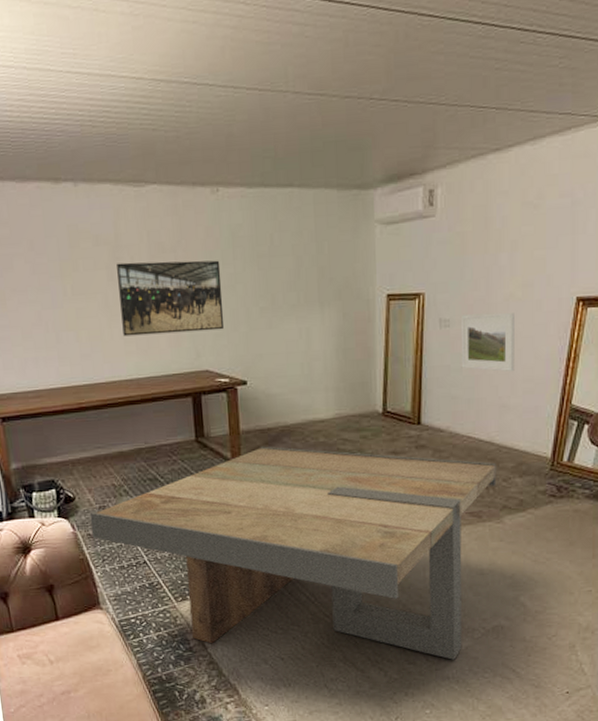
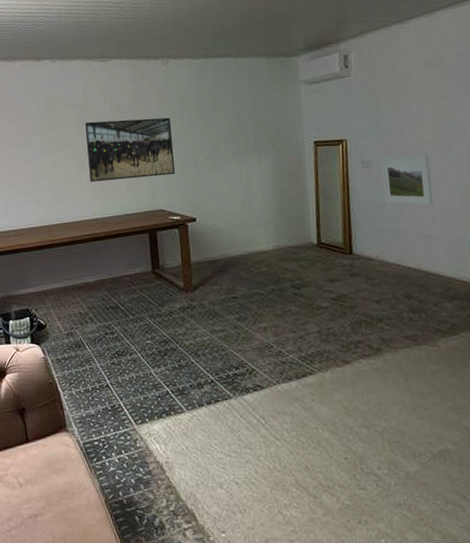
coffee table: present [89,446,497,660] -> none [59,276,428,486]

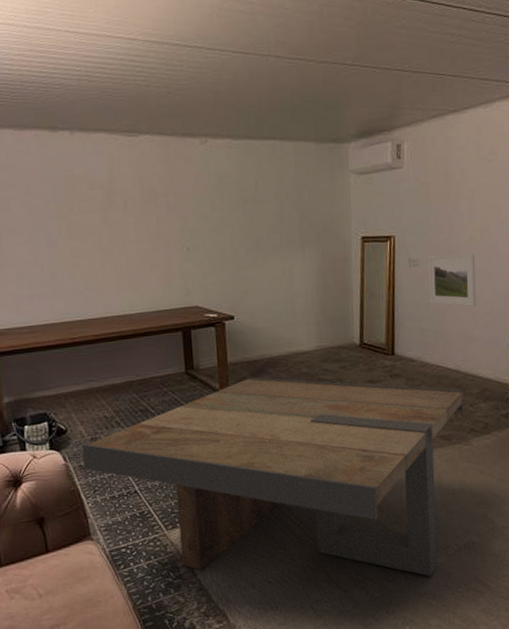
coffee table: none [59,276,428,486] -> present [81,377,464,576]
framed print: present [85,117,176,182] -> none [111,204,213,275]

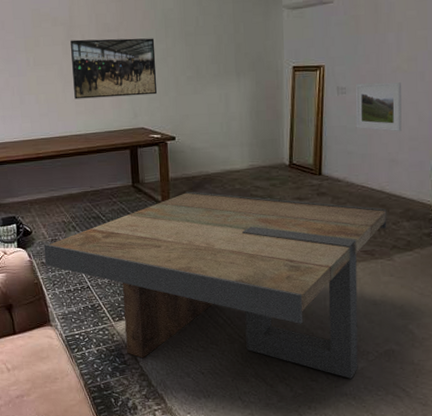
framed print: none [111,204,213,275] -> present [70,38,158,99]

